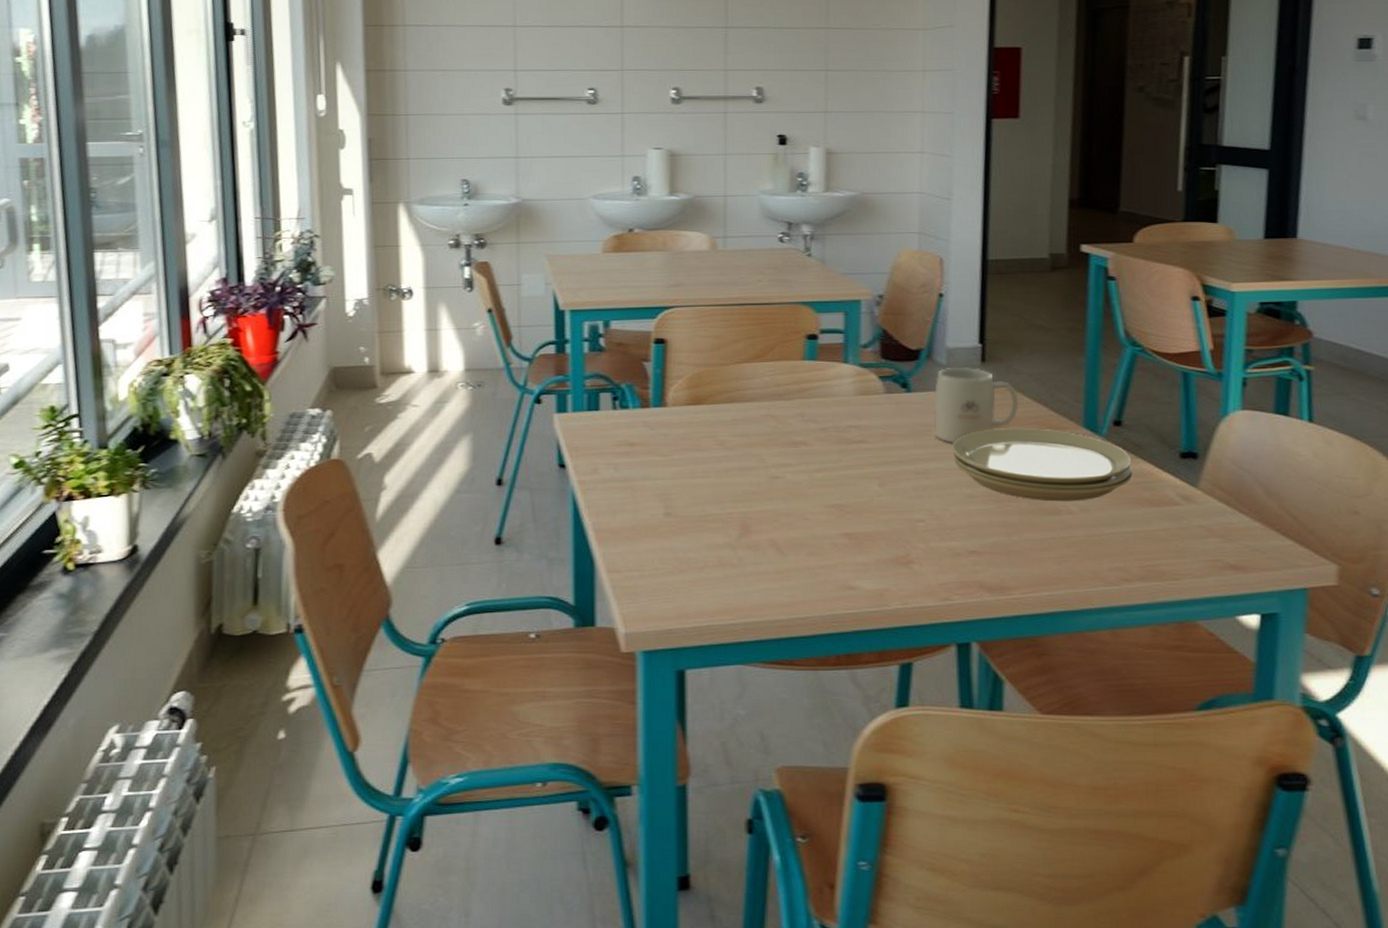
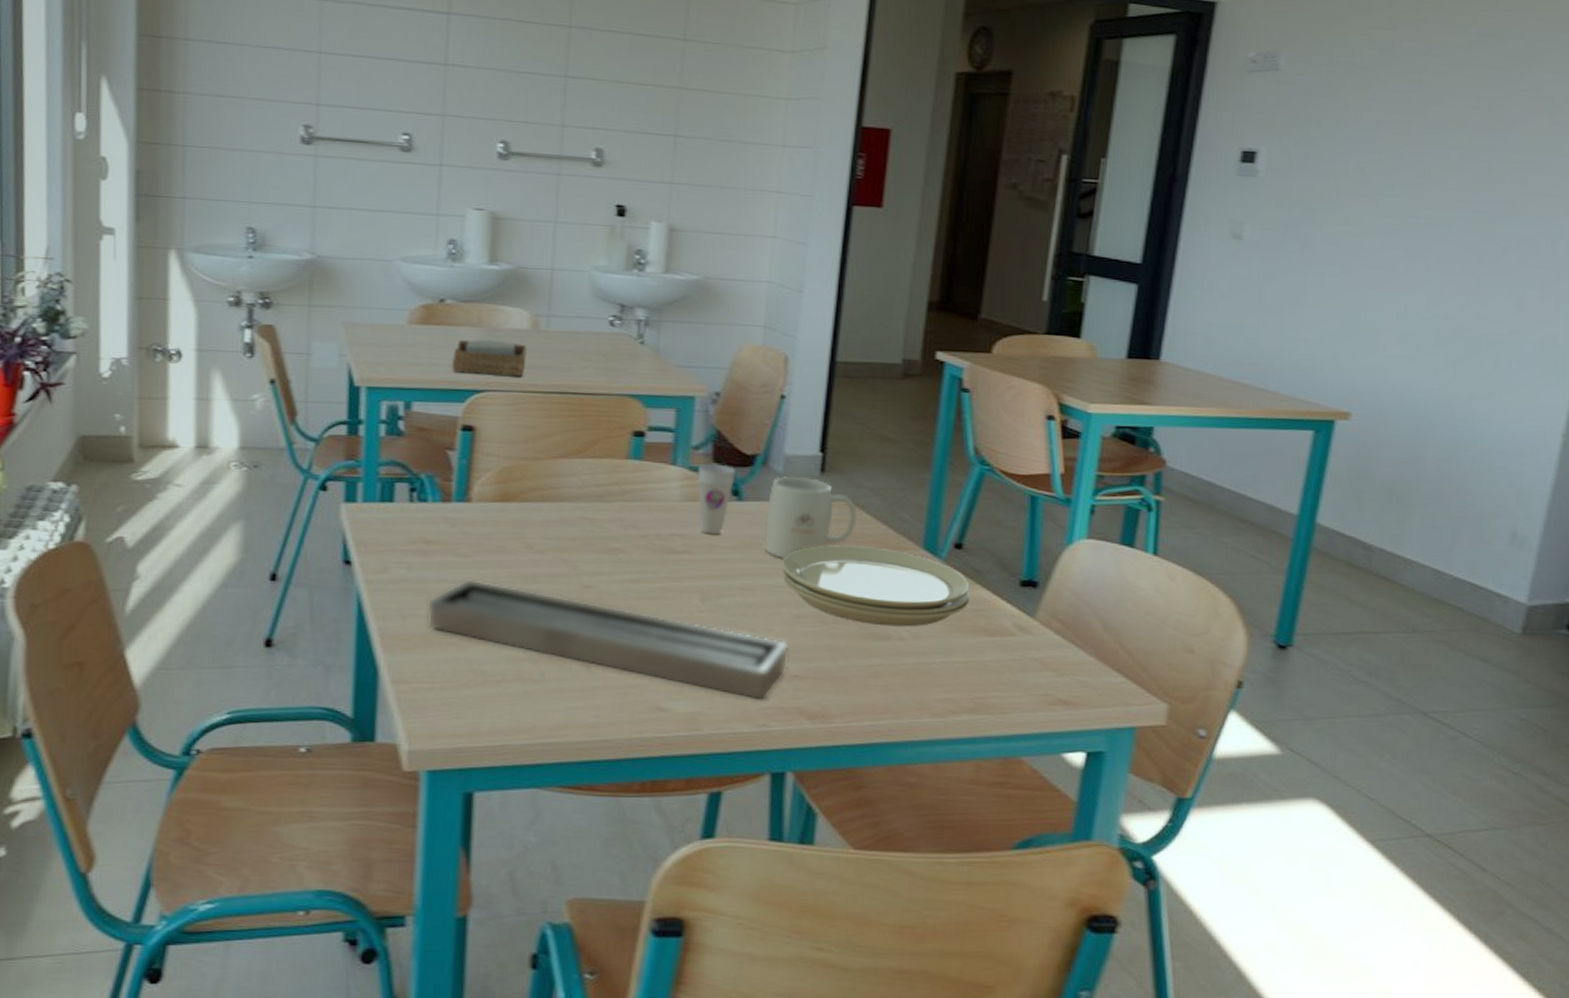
tray: none [634,475,965,575] -> present [427,578,789,700]
napkin holder: none [643,261,708,293] -> present [452,339,527,377]
cup: none [868,360,903,424] -> present [697,463,737,535]

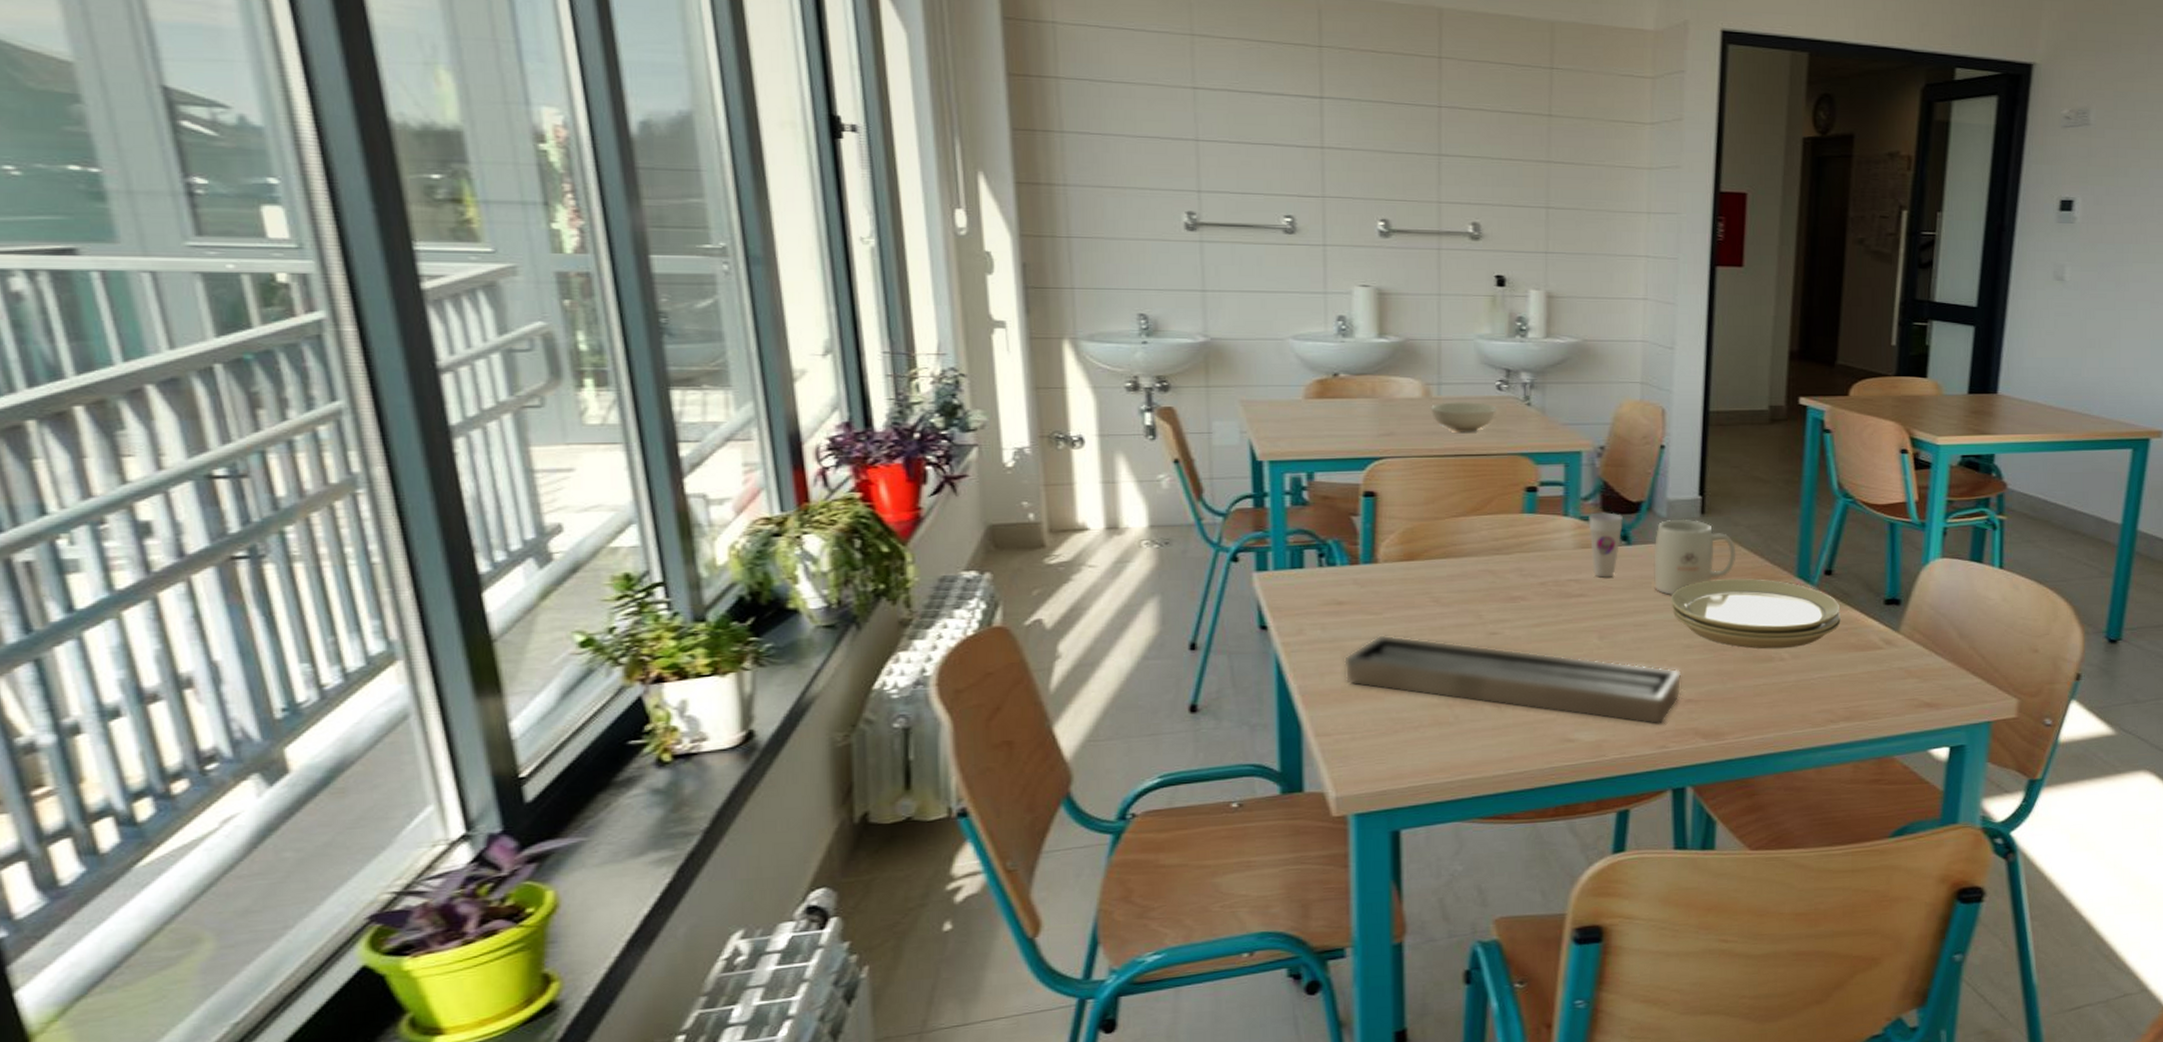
napkin holder: present [452,339,527,377] -> none [1350,409,1421,443]
bowl: none [537,336,608,369] -> present [1430,402,1497,432]

